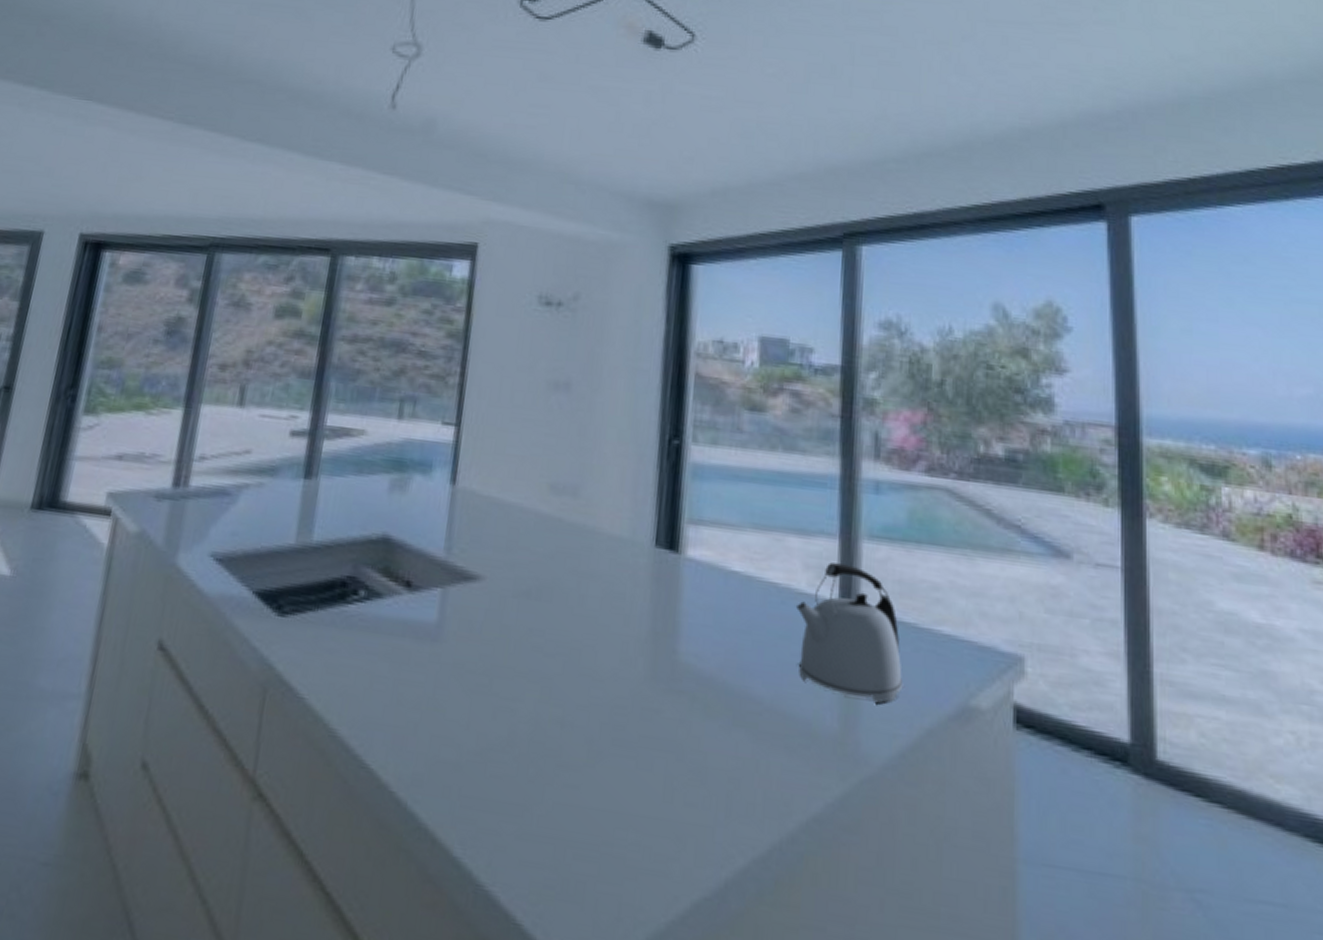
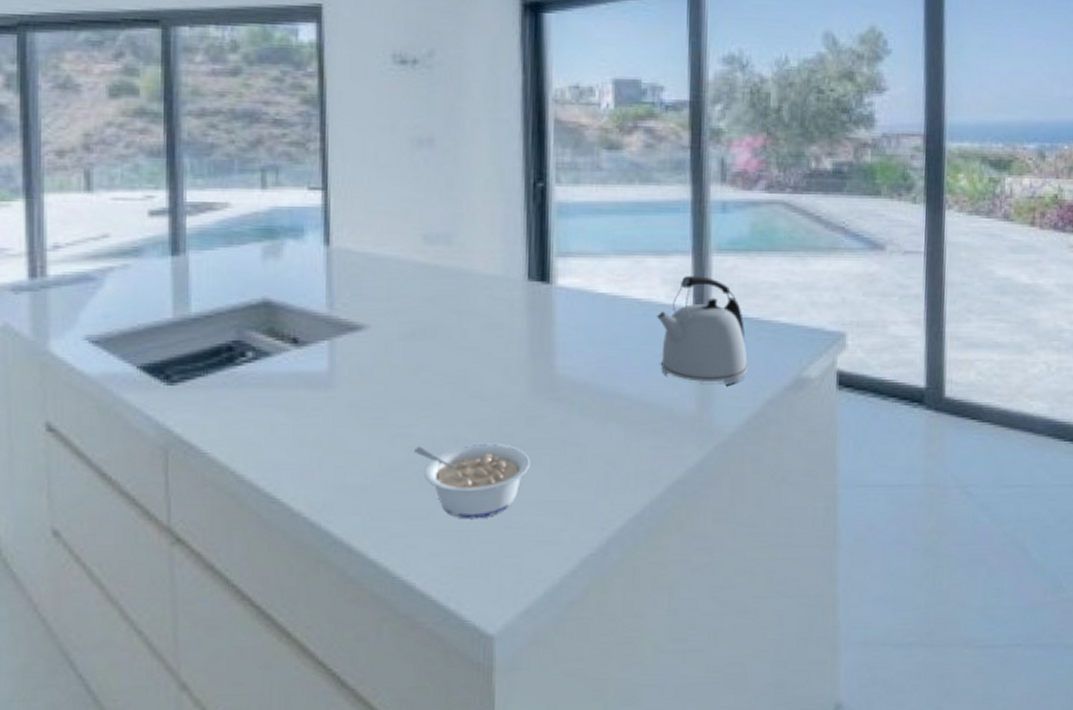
legume: none [516,726,642,828] -> present [415,443,530,519]

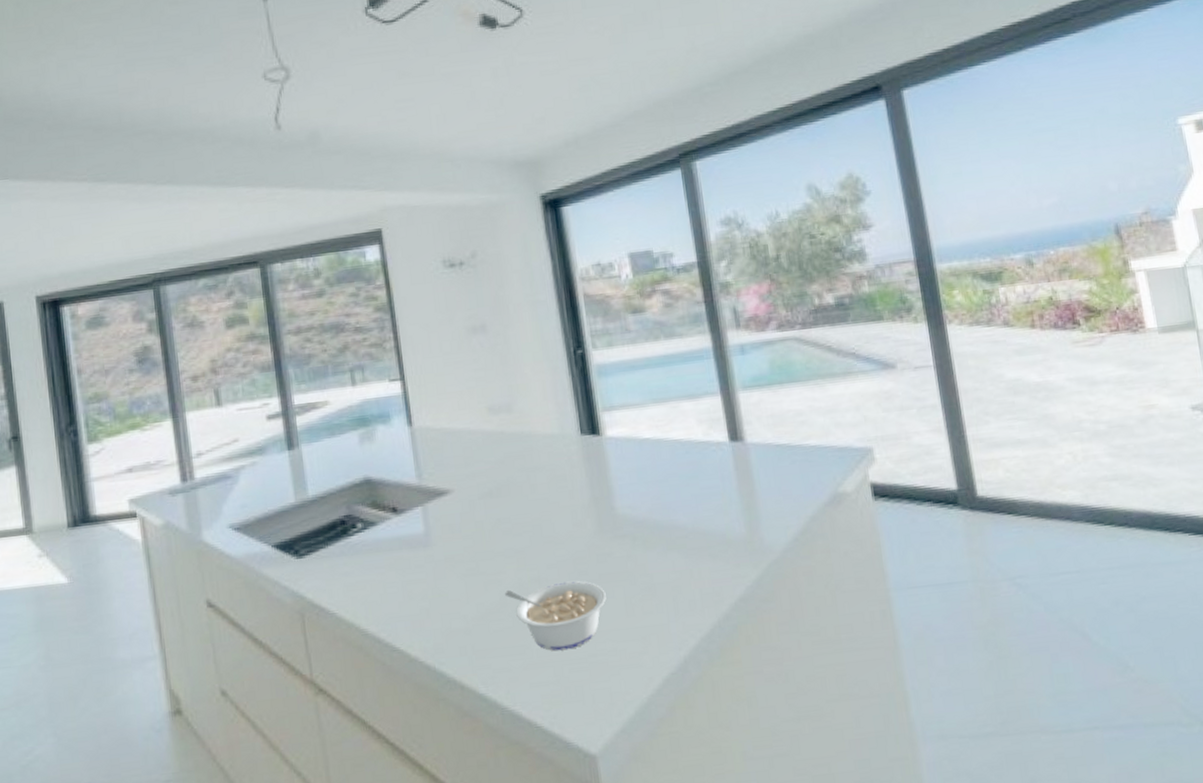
kettle: present [656,276,749,386] -> none [697,412,788,508]

